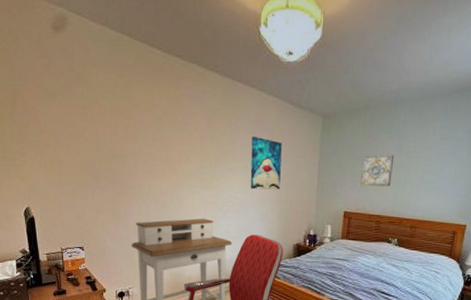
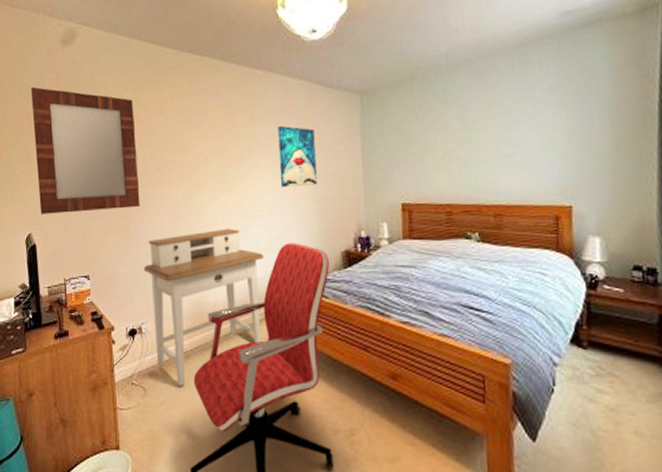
home mirror: none [23,69,129,194] -> present [31,87,140,214]
wall art: present [360,154,395,187] -> none [415,128,458,170]

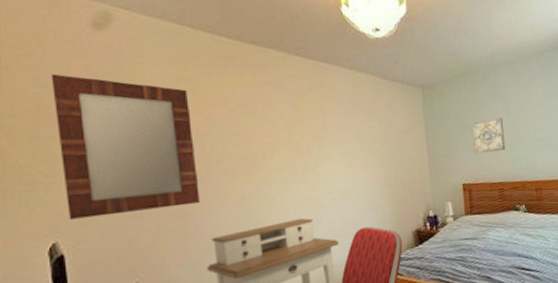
wall art: present [278,125,317,187] -> none [347,116,387,175]
wall art: none [415,128,458,170] -> present [471,118,506,154]

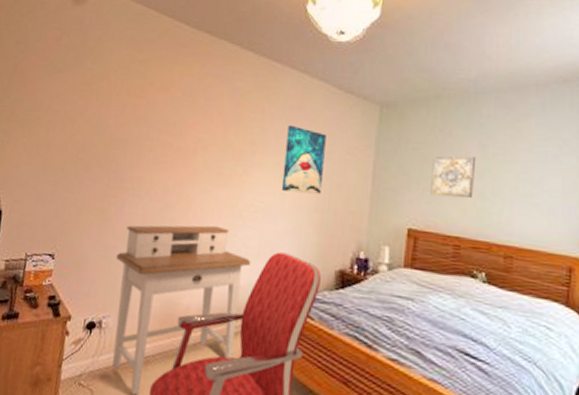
home mirror: present [51,74,200,220] -> none [13,41,138,188]
wall art: none [347,116,387,175] -> present [281,124,326,194]

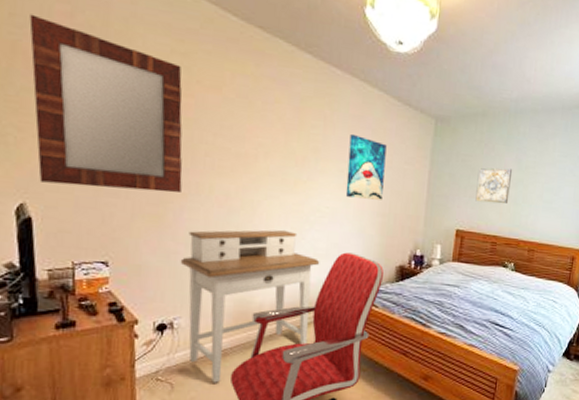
home mirror: none [13,41,138,188] -> present [29,14,183,193]

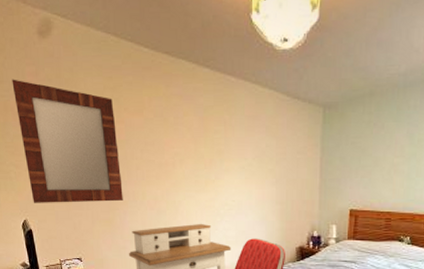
wall art: present [345,133,387,200] -> none [247,133,280,190]
wall art: present [475,167,513,205] -> none [367,145,404,181]

